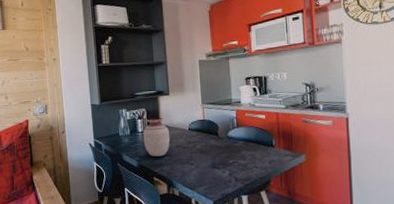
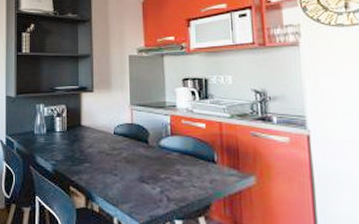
vase: present [142,118,171,157] -> none [60,117,92,162]

